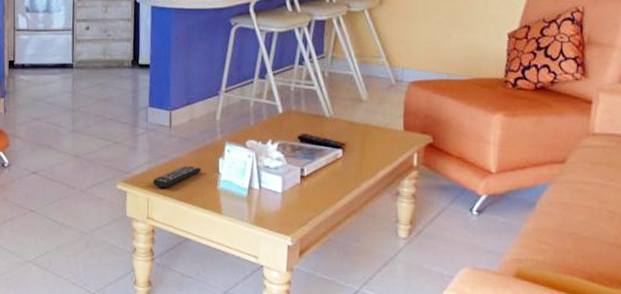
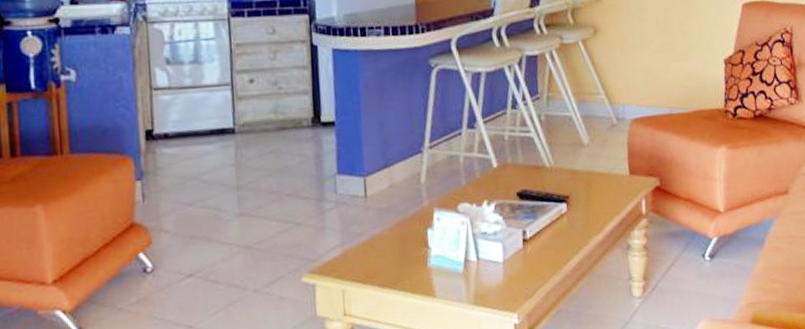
remote control: present [152,165,202,187] -> none [348,242,408,274]

